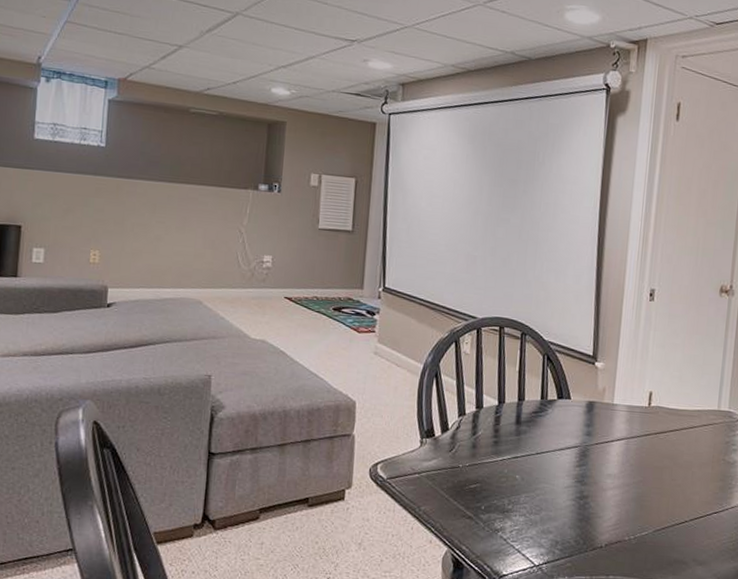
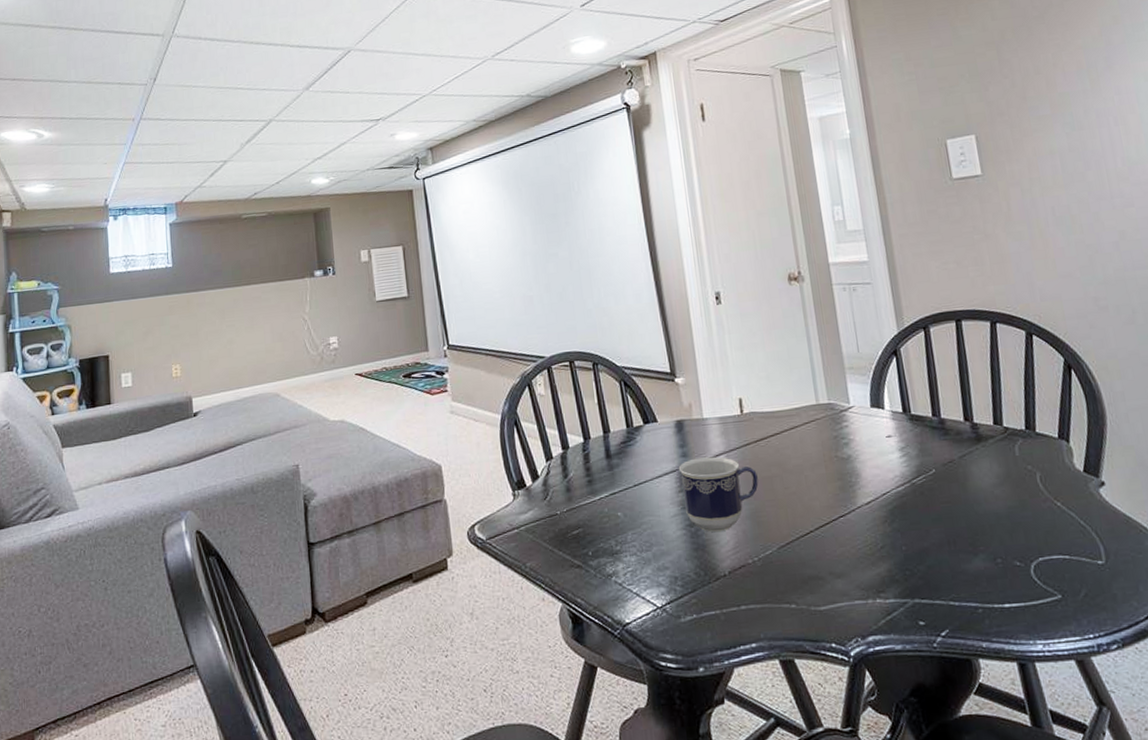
cup: none [578,438,651,509] -> present [678,456,759,533]

